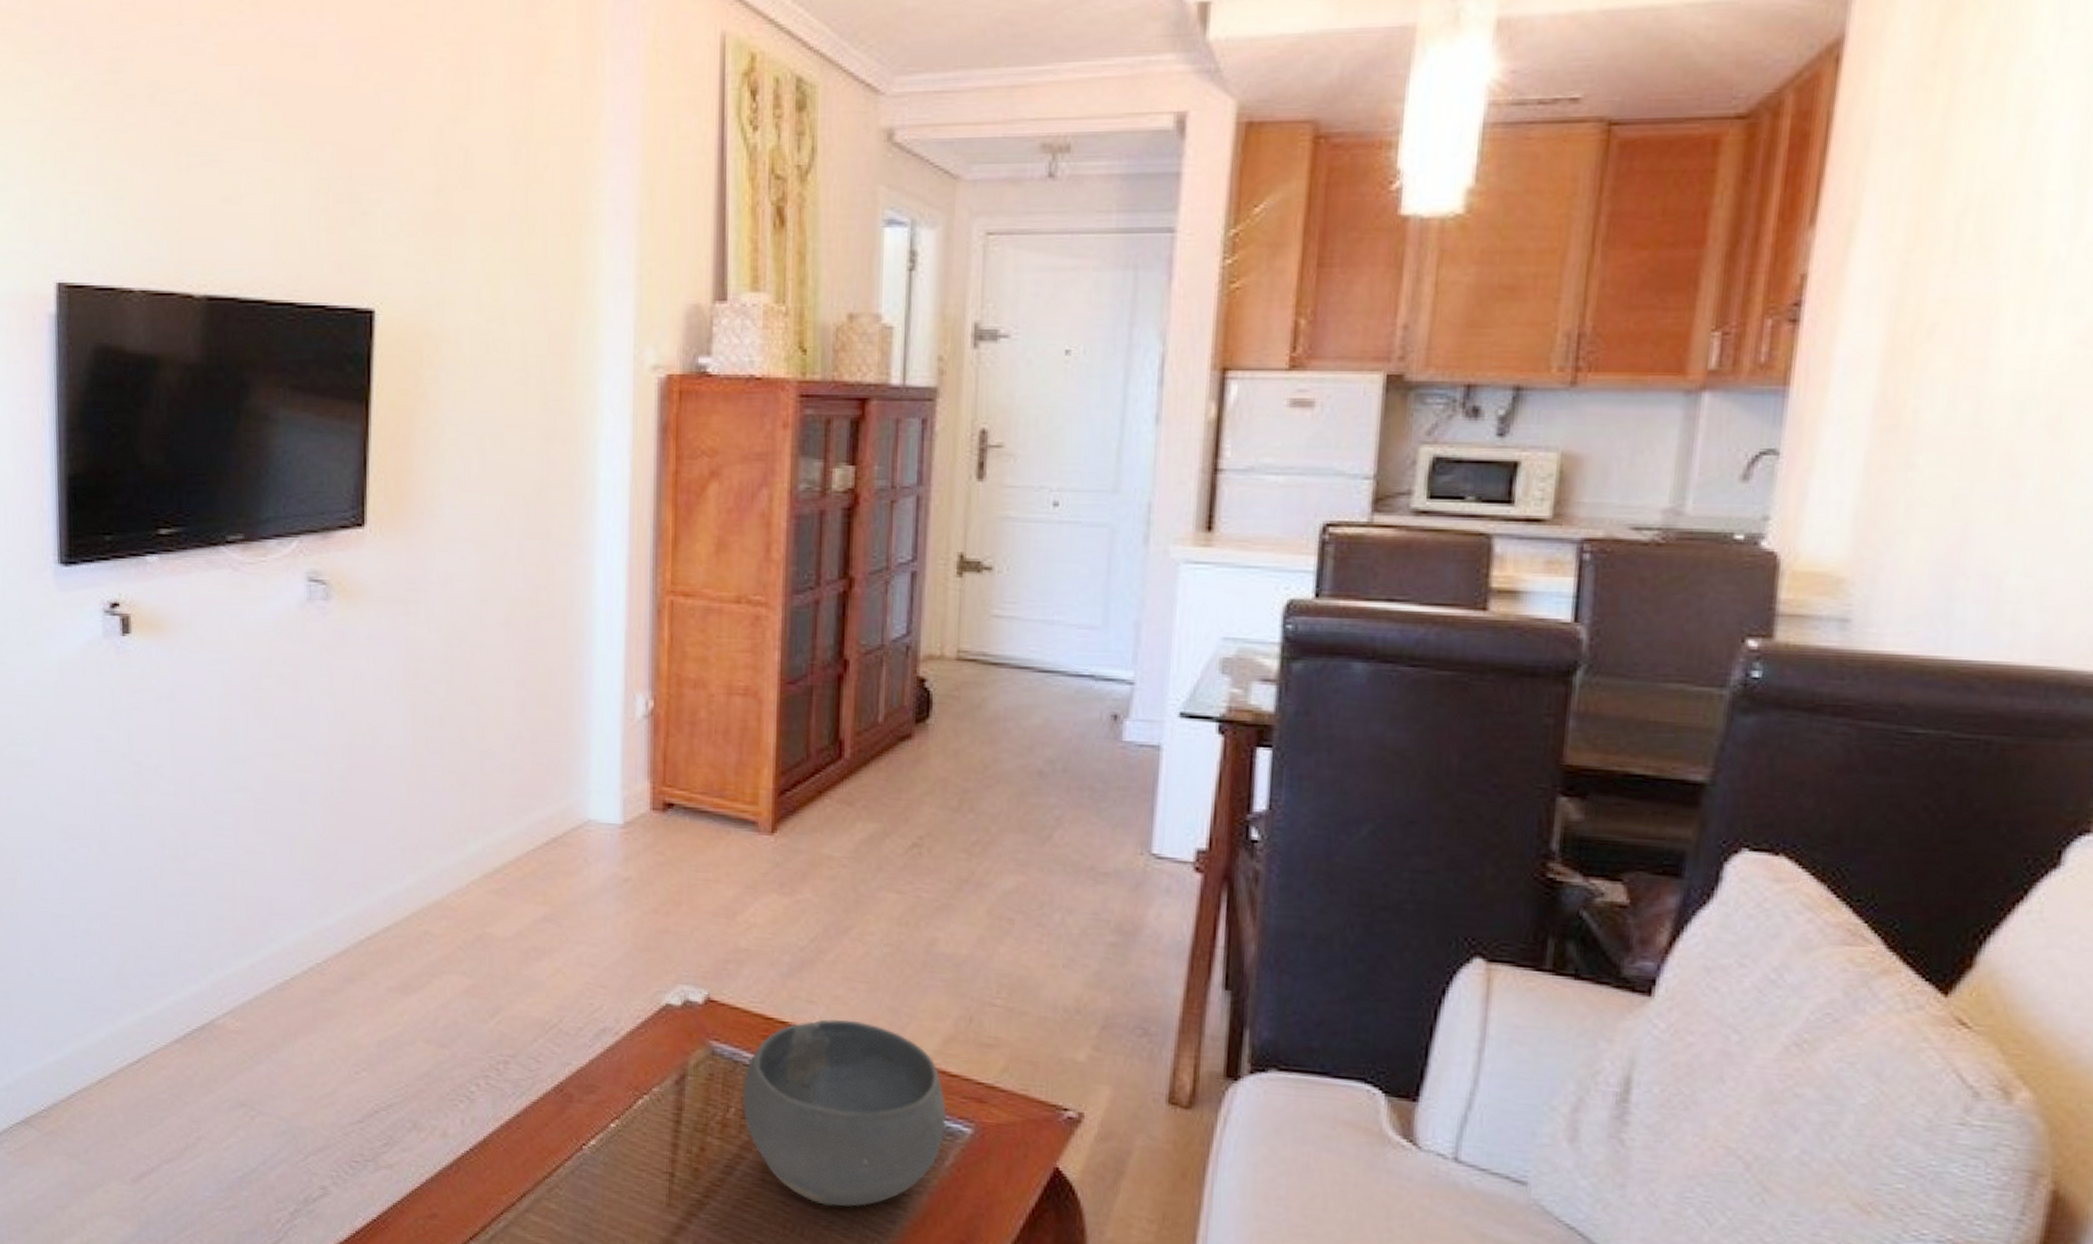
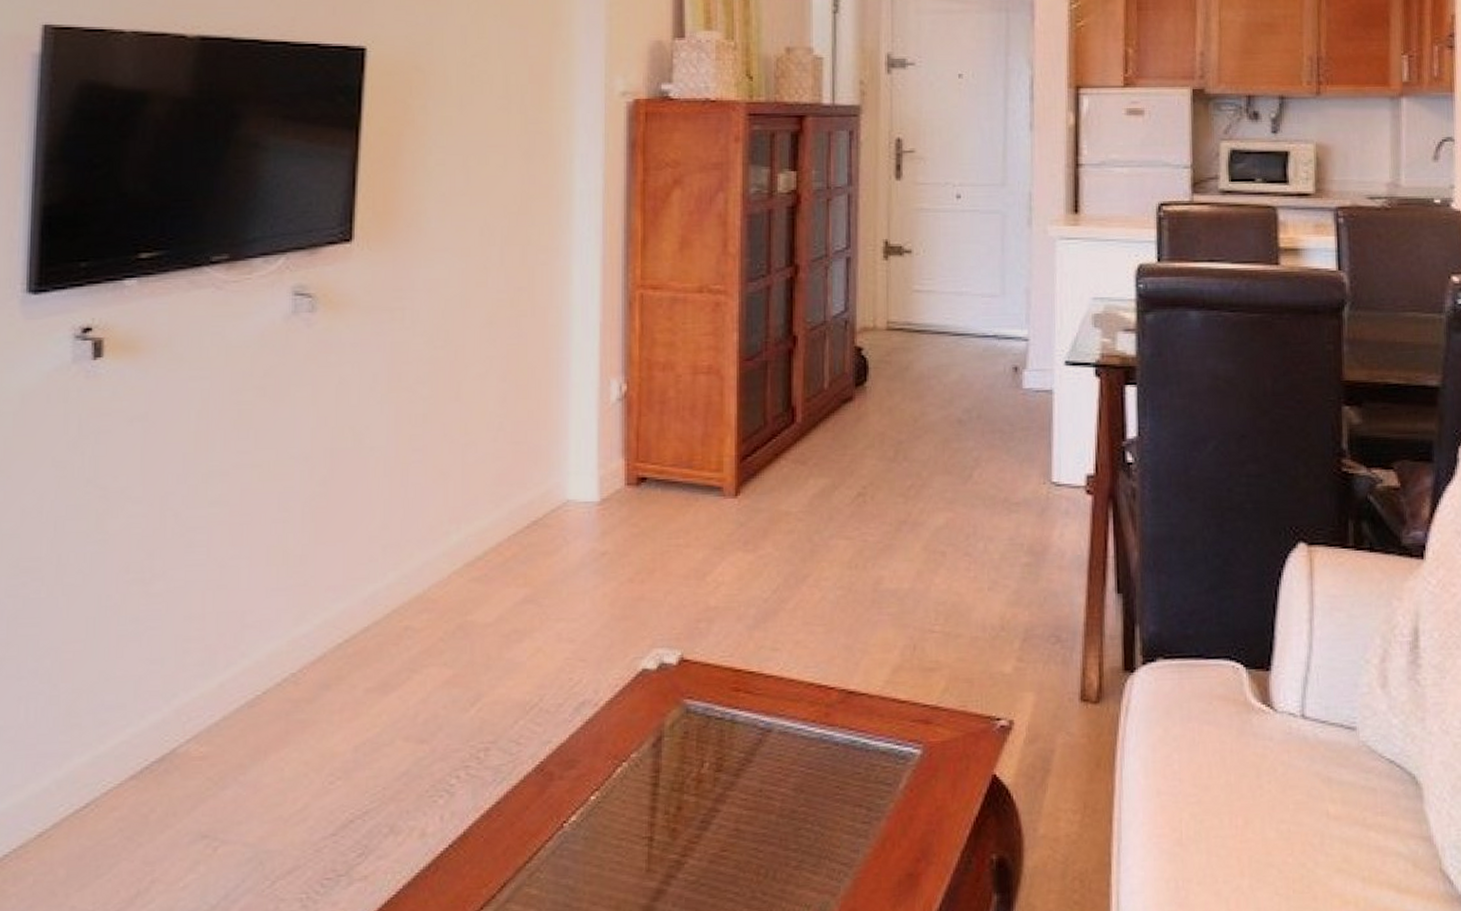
bowl: present [742,1019,947,1207] -> none [715,662,899,845]

